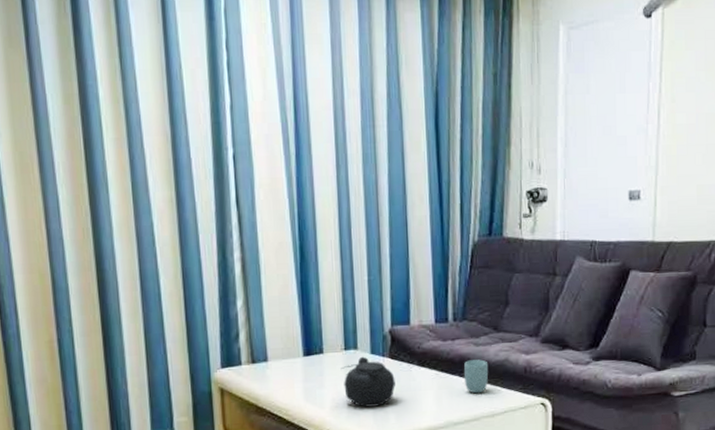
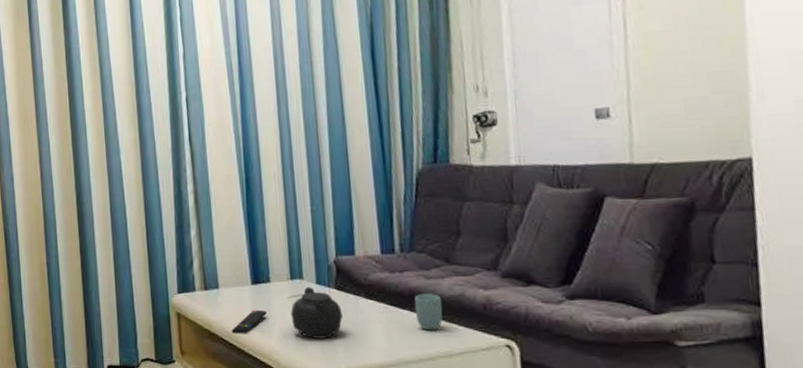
remote control: none [281,381,320,407] -> present [231,309,268,334]

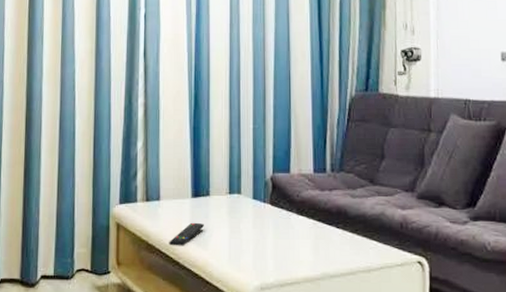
teapot: present [287,286,343,339] -> none [224,201,275,252]
cup: present [414,294,443,331] -> none [340,212,365,247]

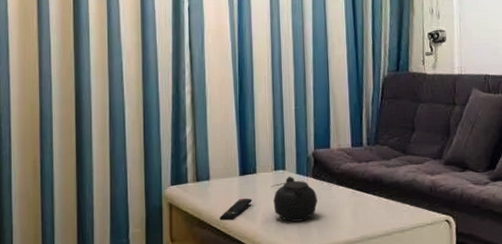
teapot: none [224,201,275,252] -> present [271,176,317,222]

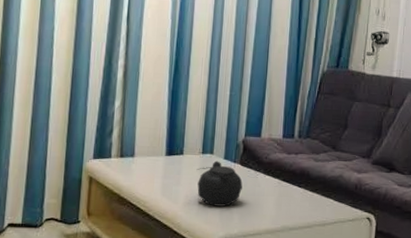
remote control: present [219,198,253,221] -> none [140,178,177,200]

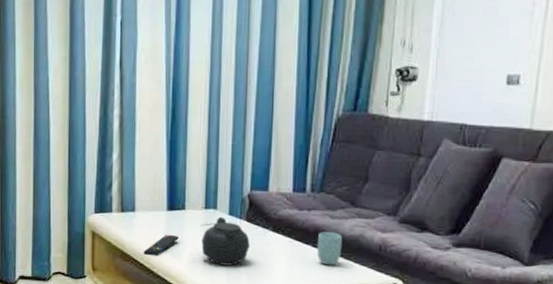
remote control: none [140,178,177,200] -> present [143,234,180,256]
cup: none [302,173,325,204] -> present [316,232,343,266]

